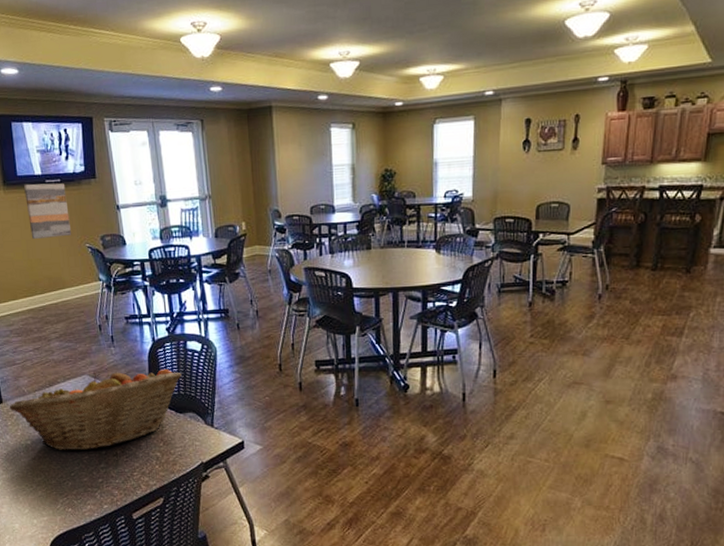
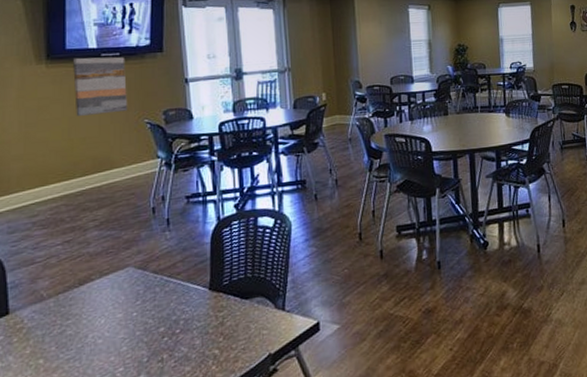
fruit basket: present [9,369,182,451] -> none [17,250,250,366]

